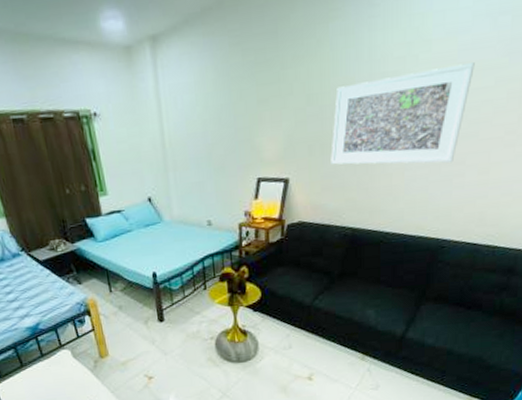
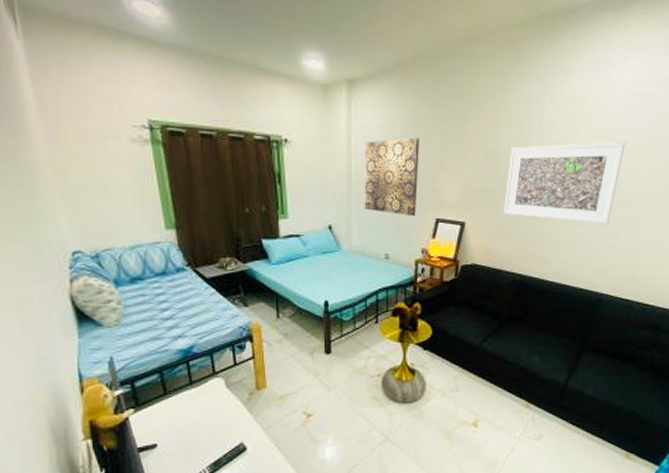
wall art: none [176,91,236,179] -> present [364,137,419,217]

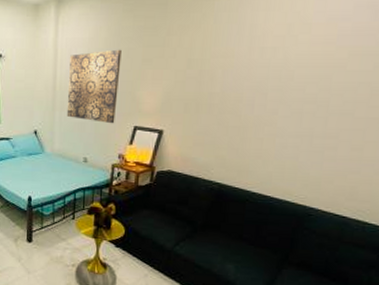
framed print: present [504,142,625,225] -> none [204,47,354,136]

